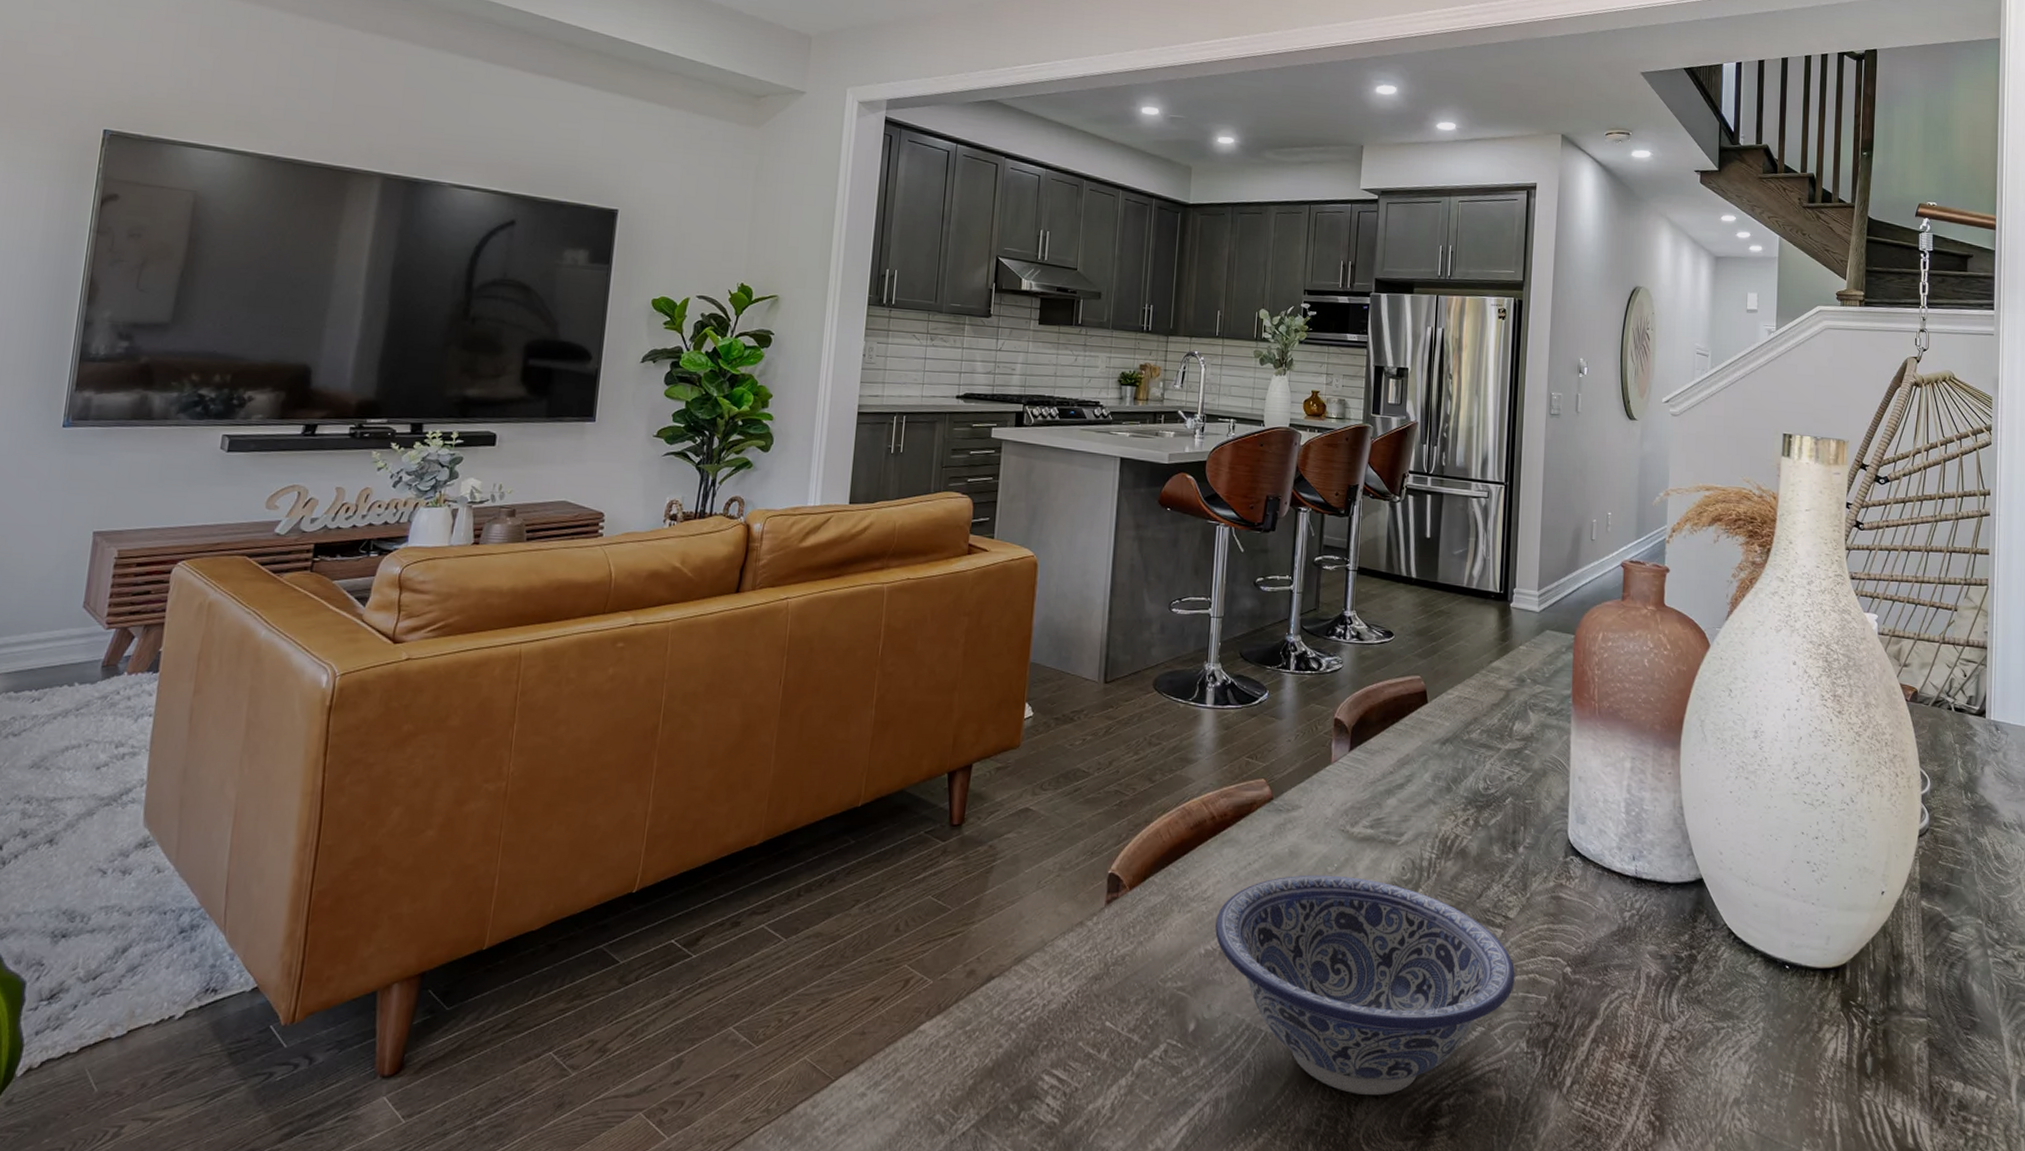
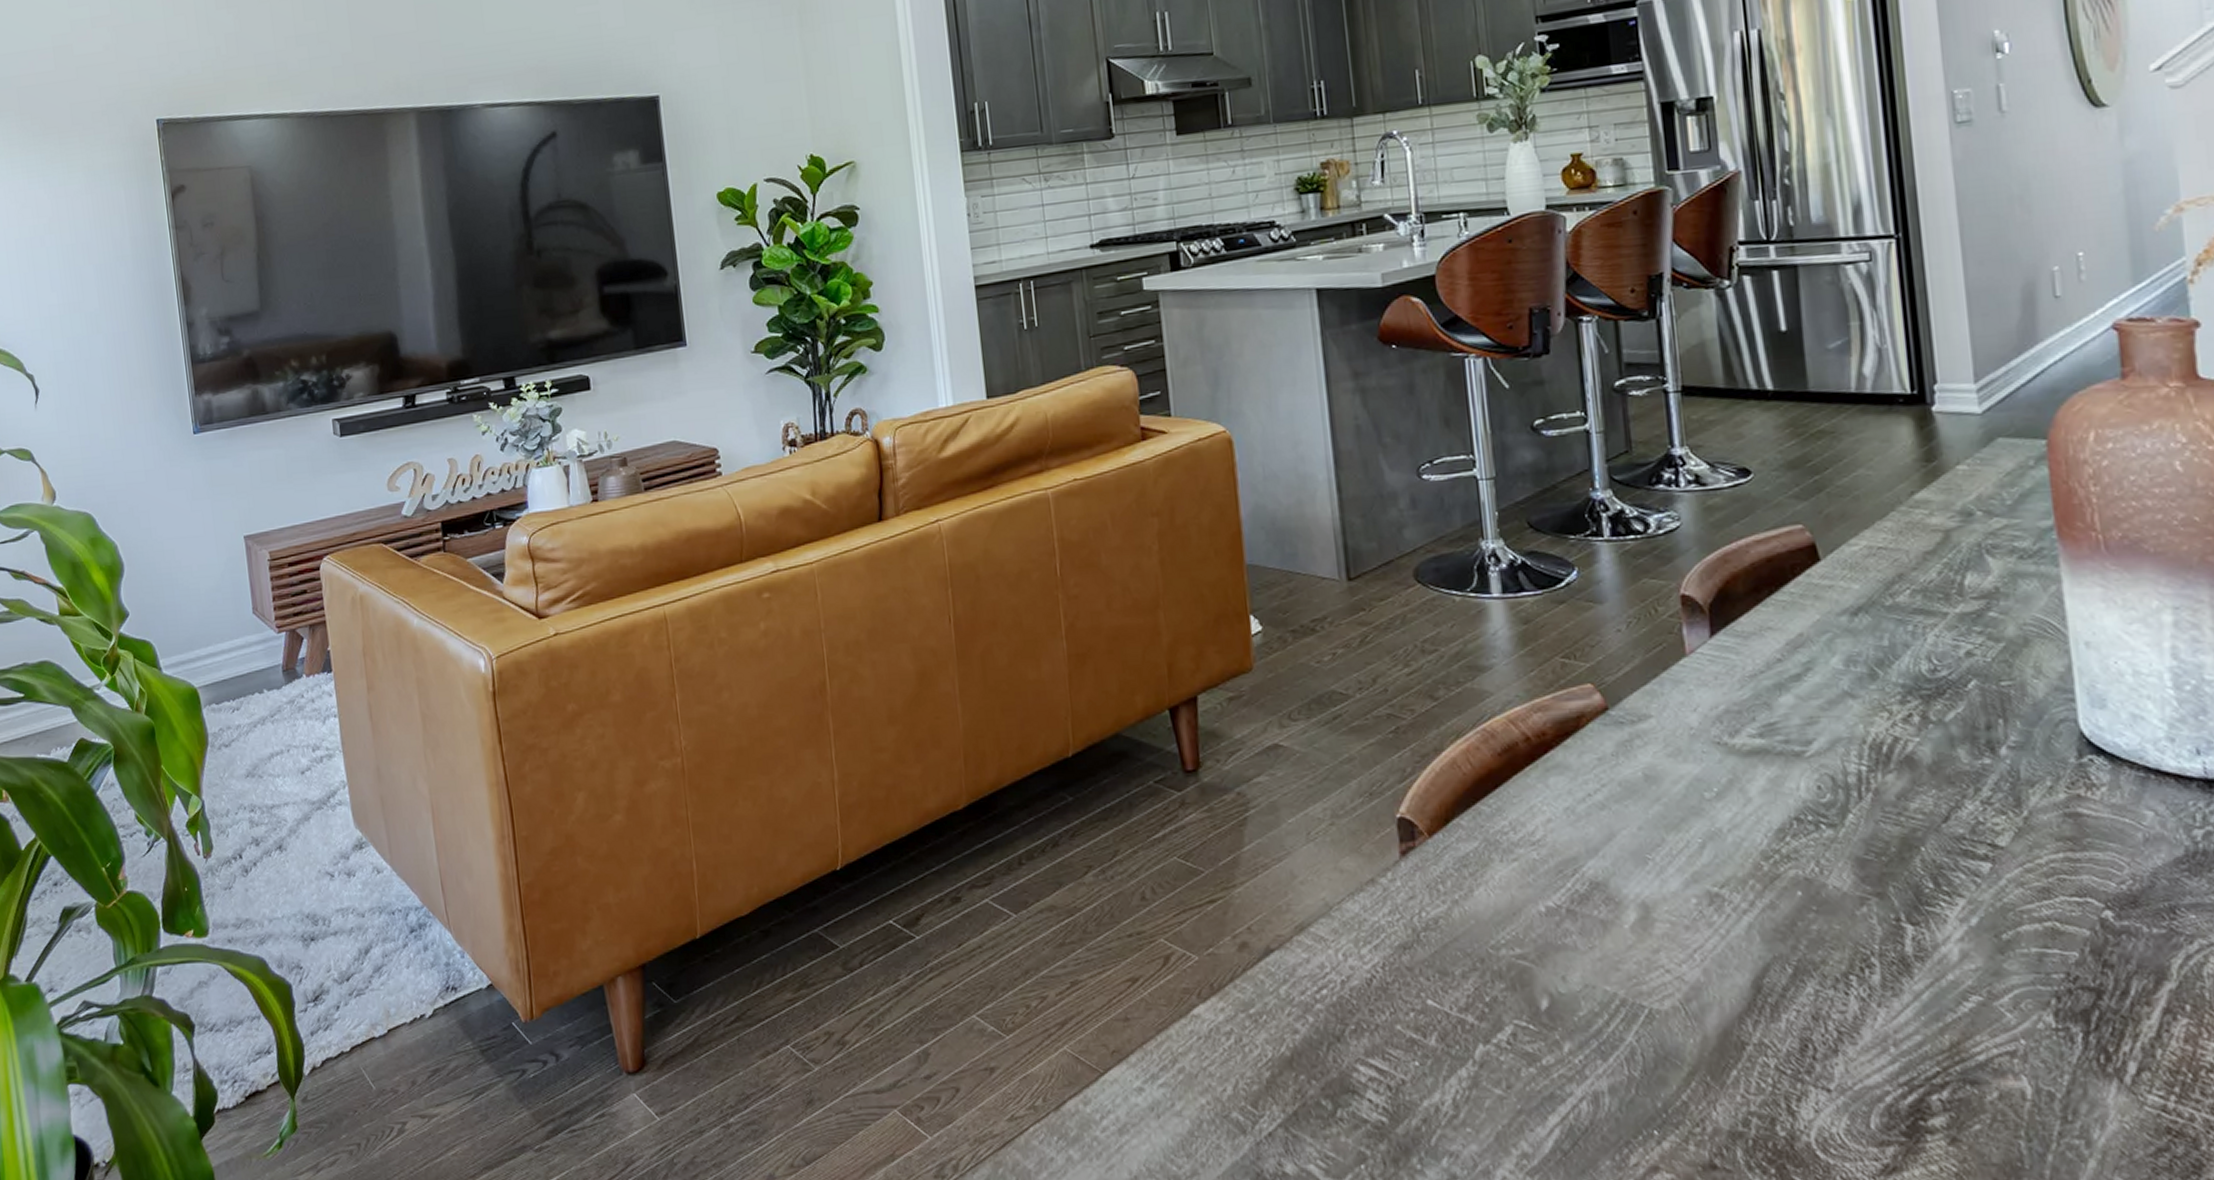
bowl: present [1215,874,1515,1096] -> none [1554,802,2022,1088]

